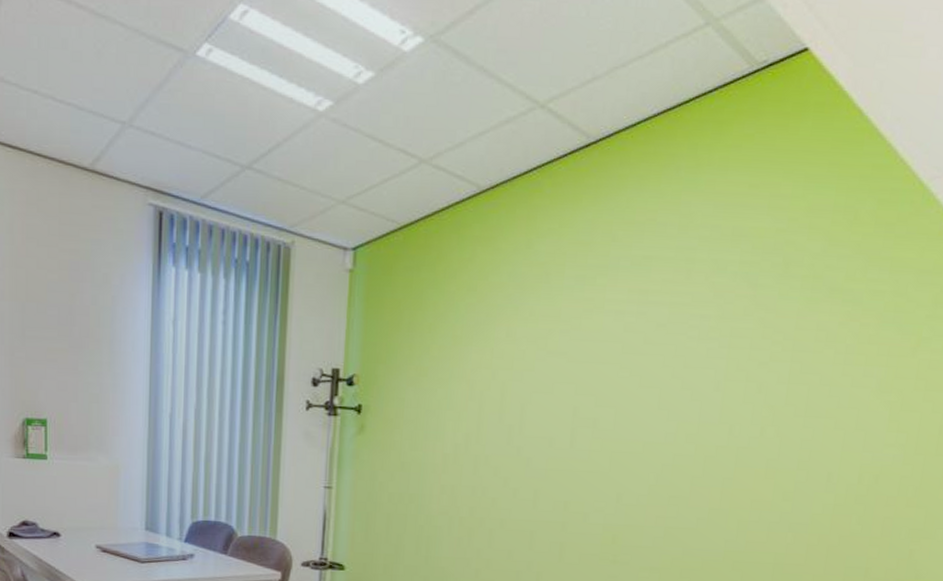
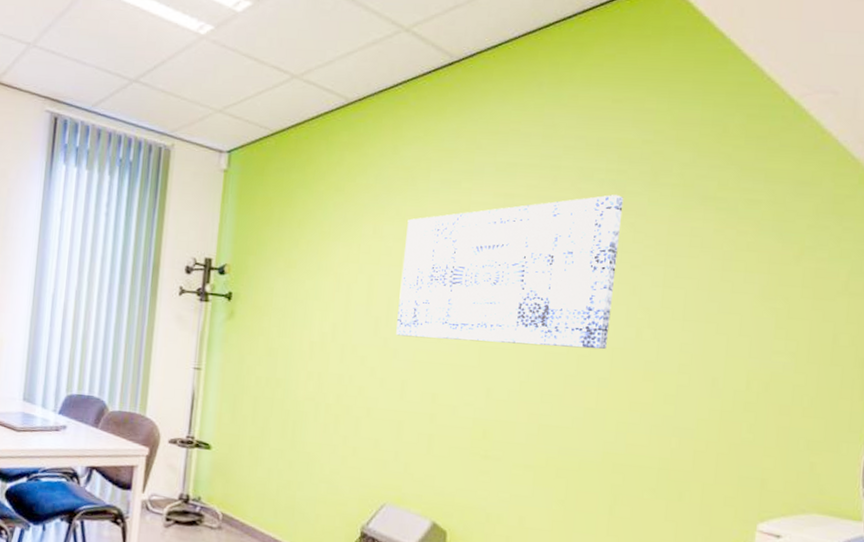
wall art: none [529,288,755,450] -> present [396,195,624,350]

